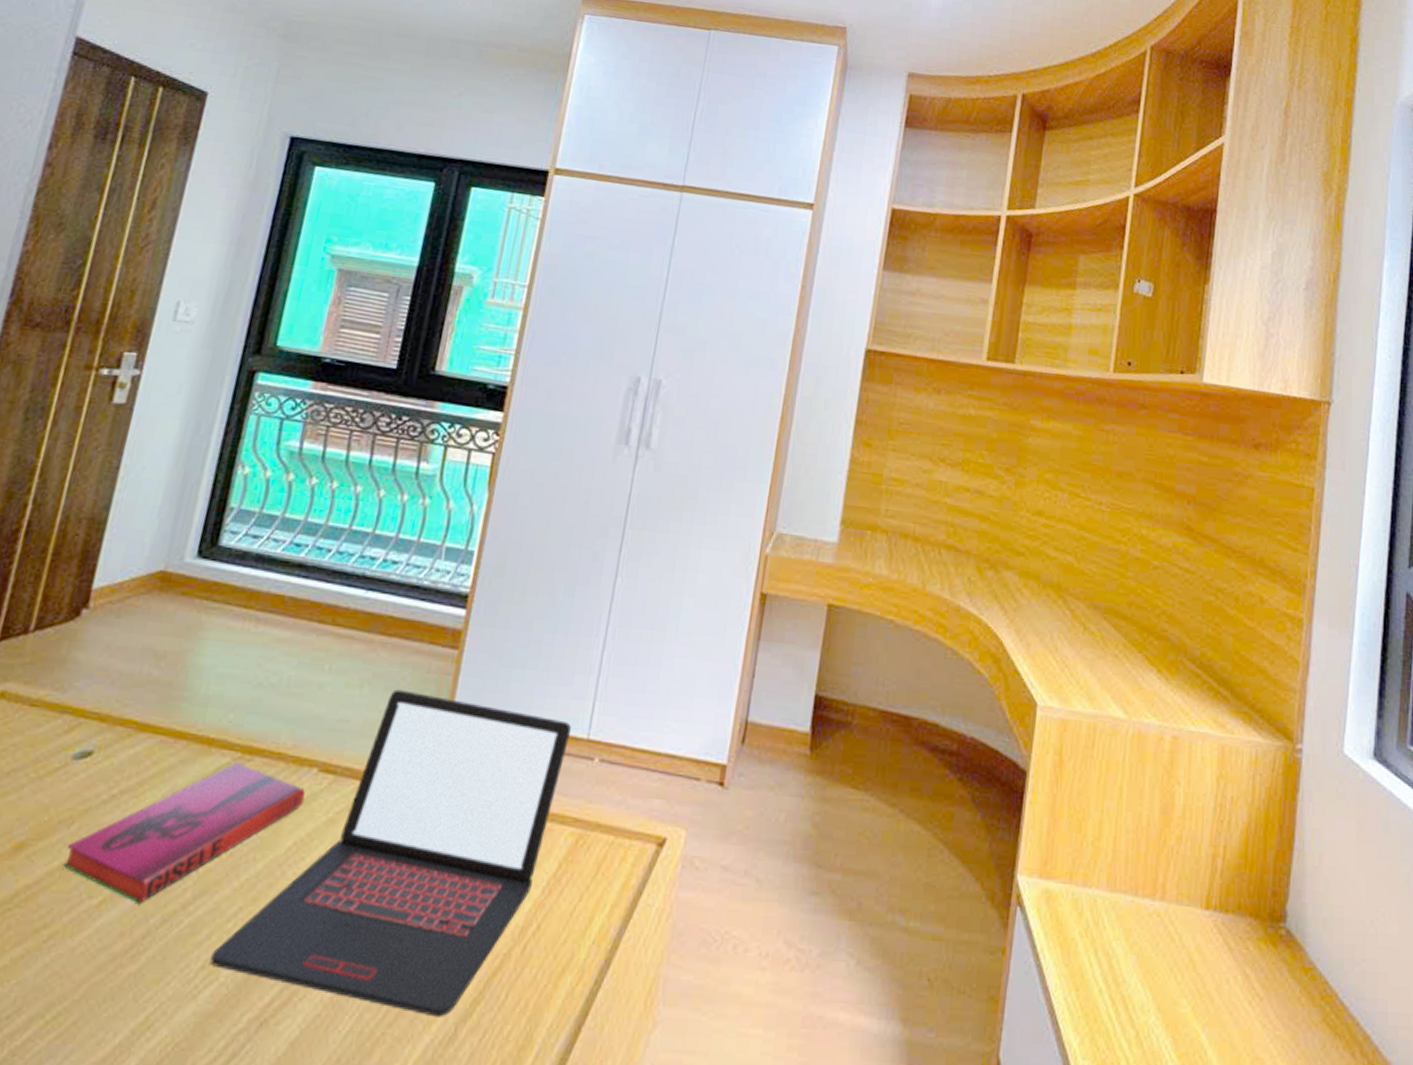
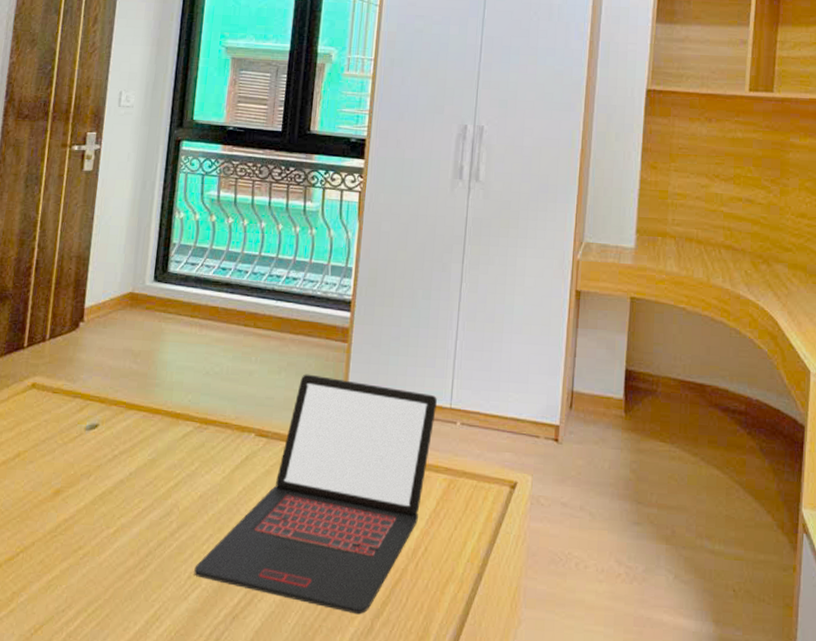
hardback book: present [63,761,305,905] -> none [87,430,247,533]

